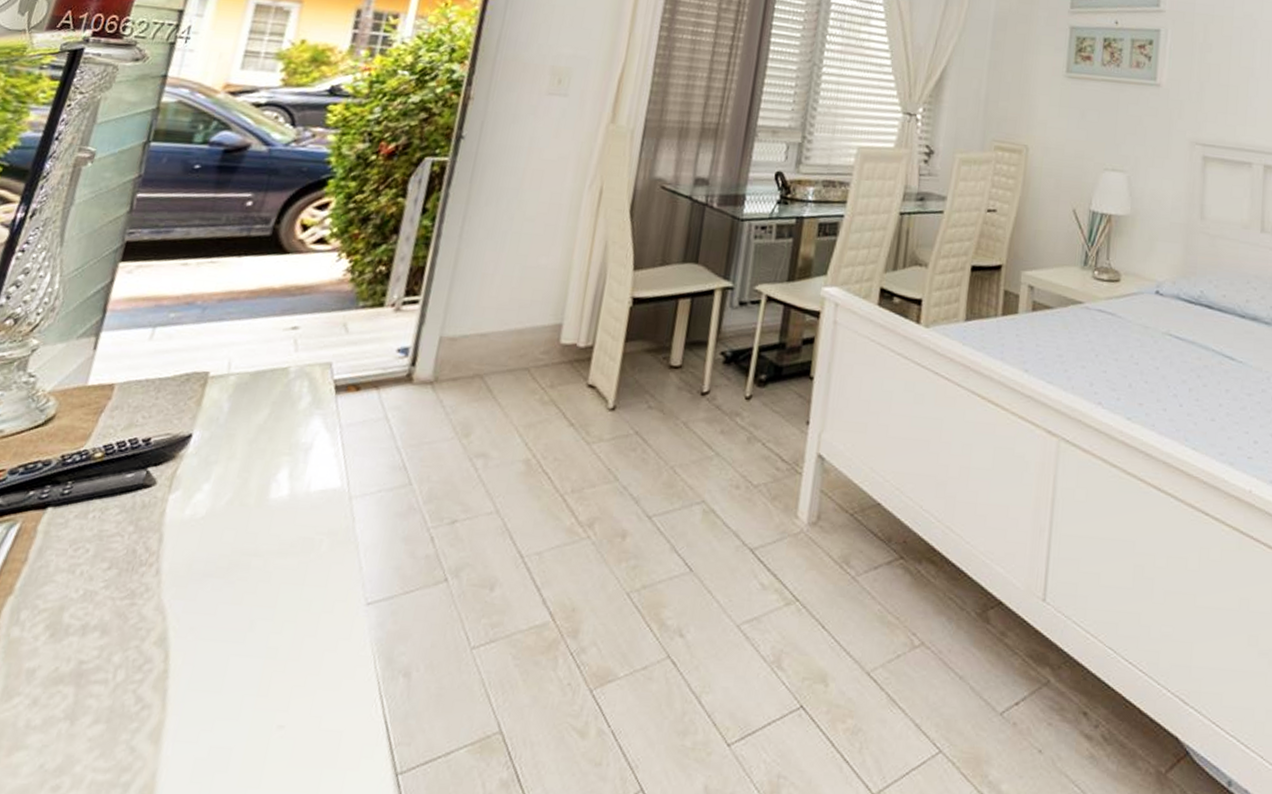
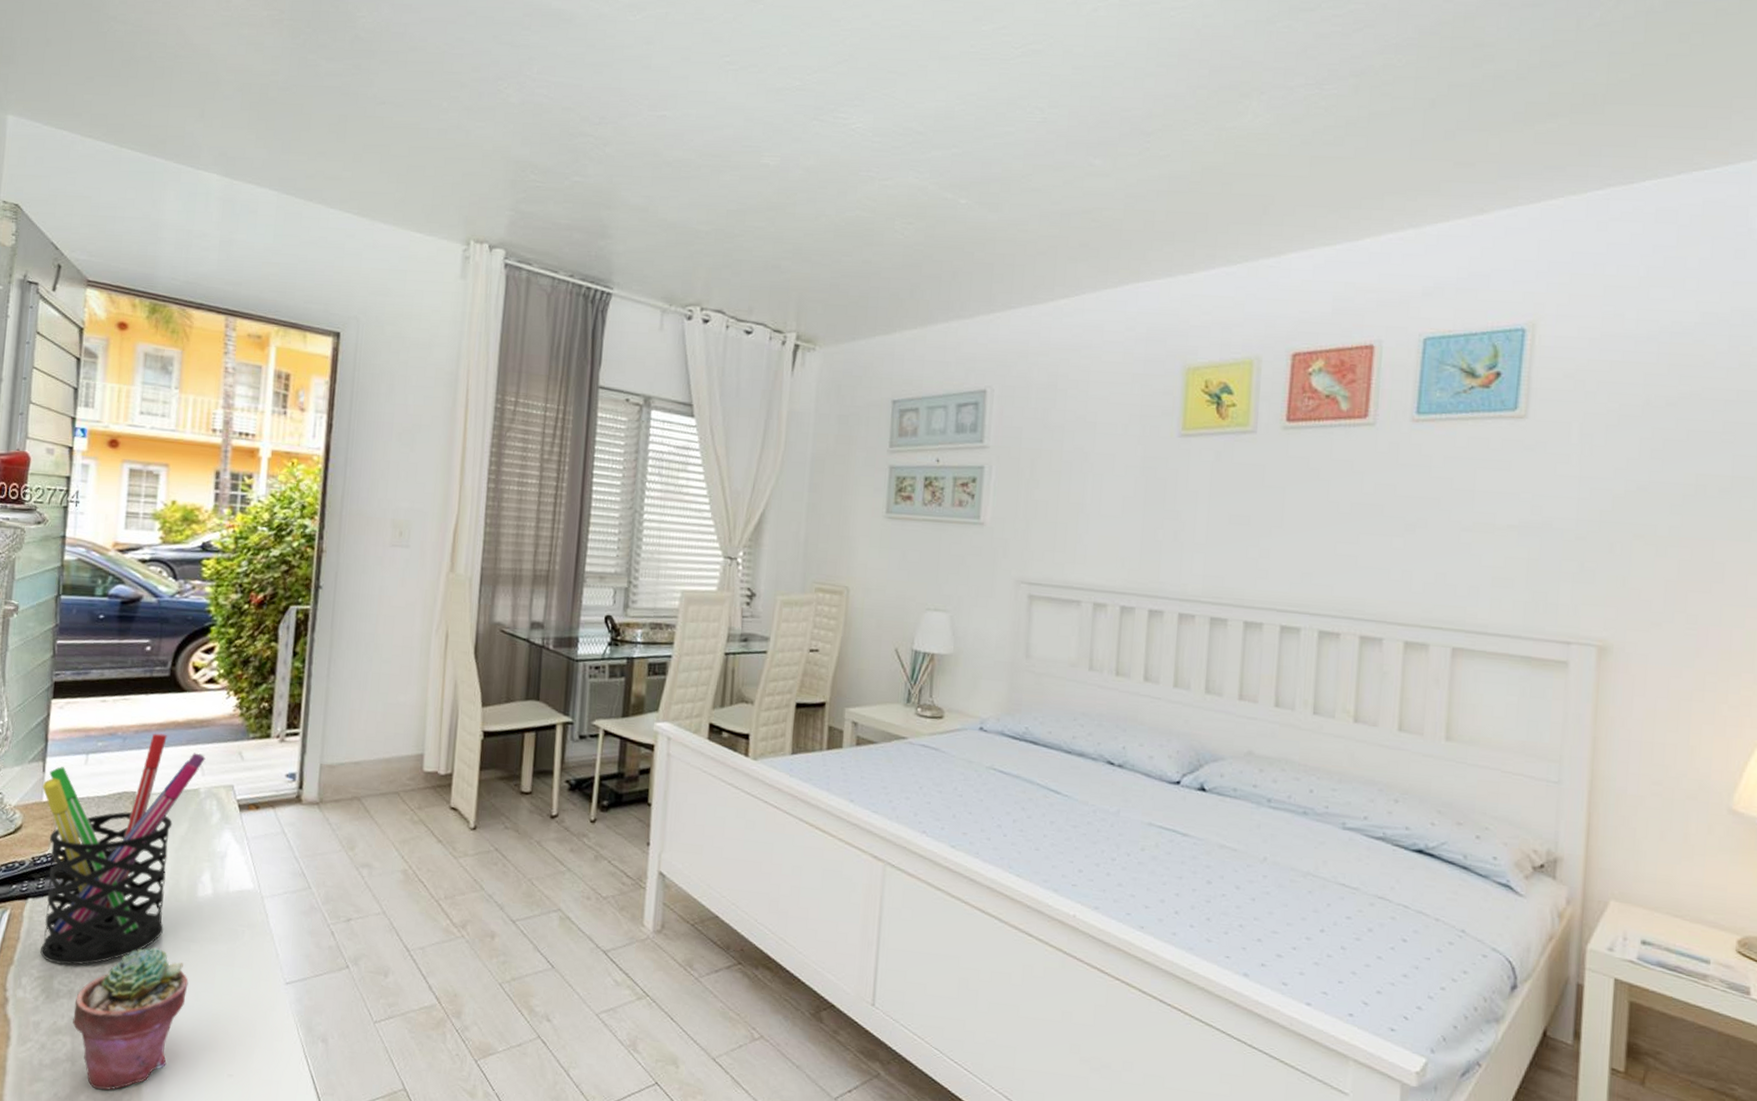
pen holder: none [52,301,302,592] -> present [40,733,206,965]
potted succulent: none [80,565,243,757] -> present [72,947,189,1091]

